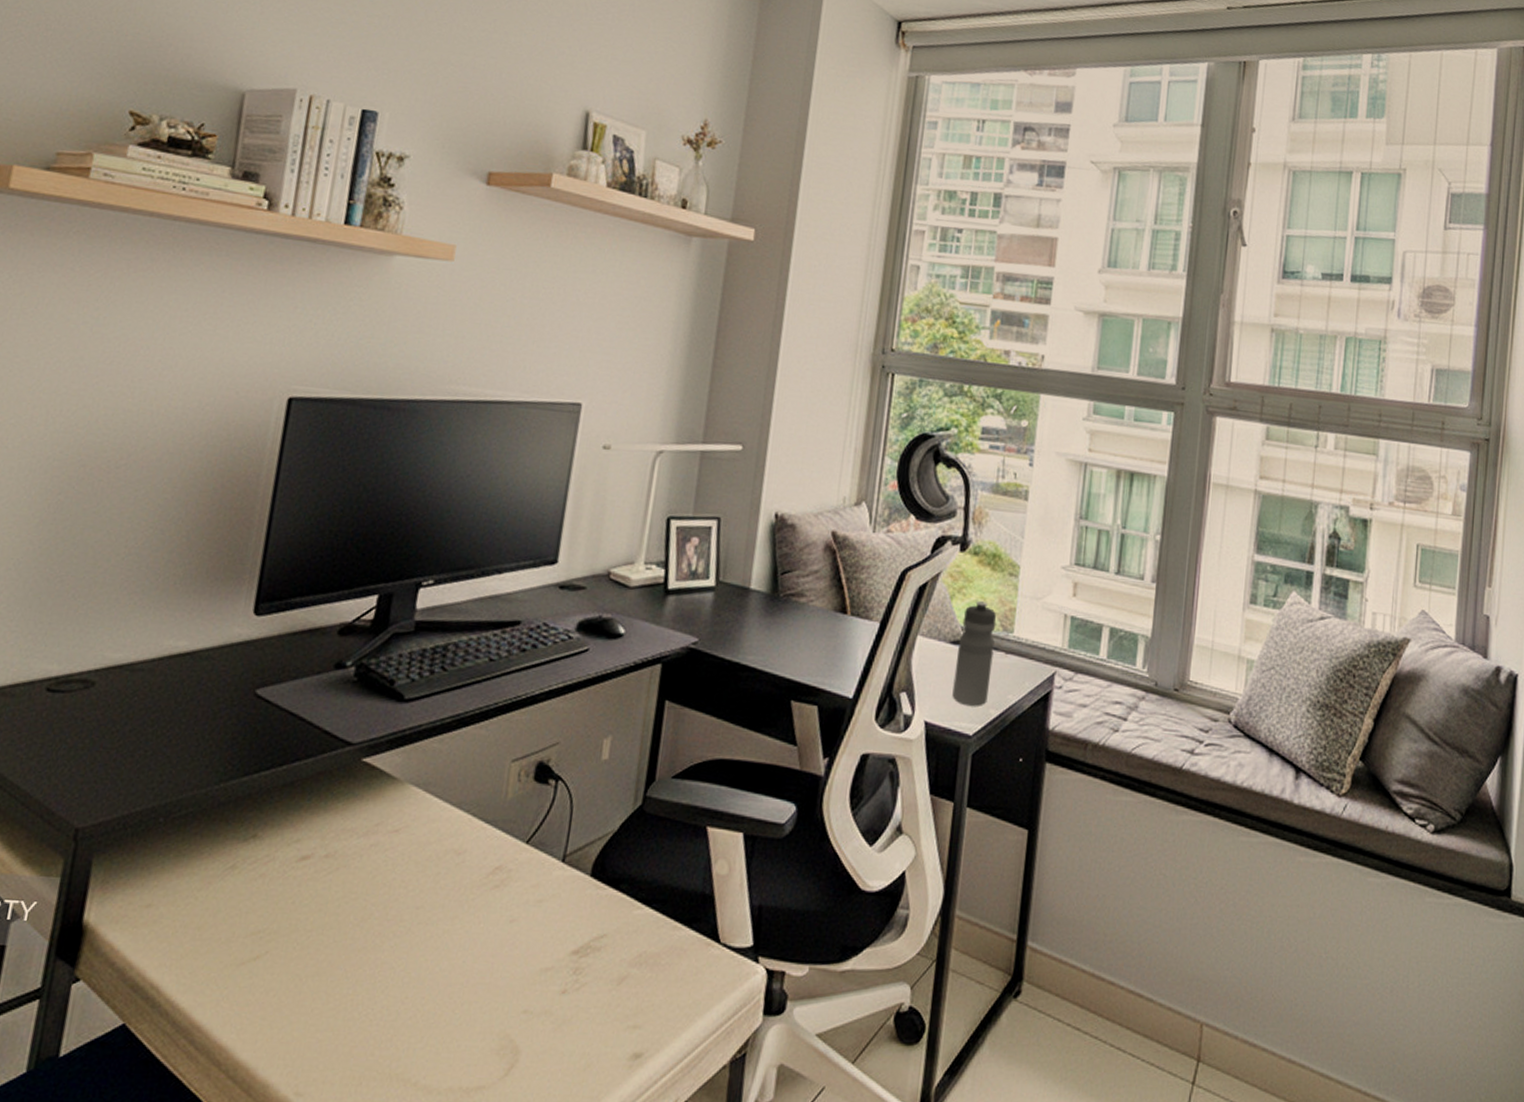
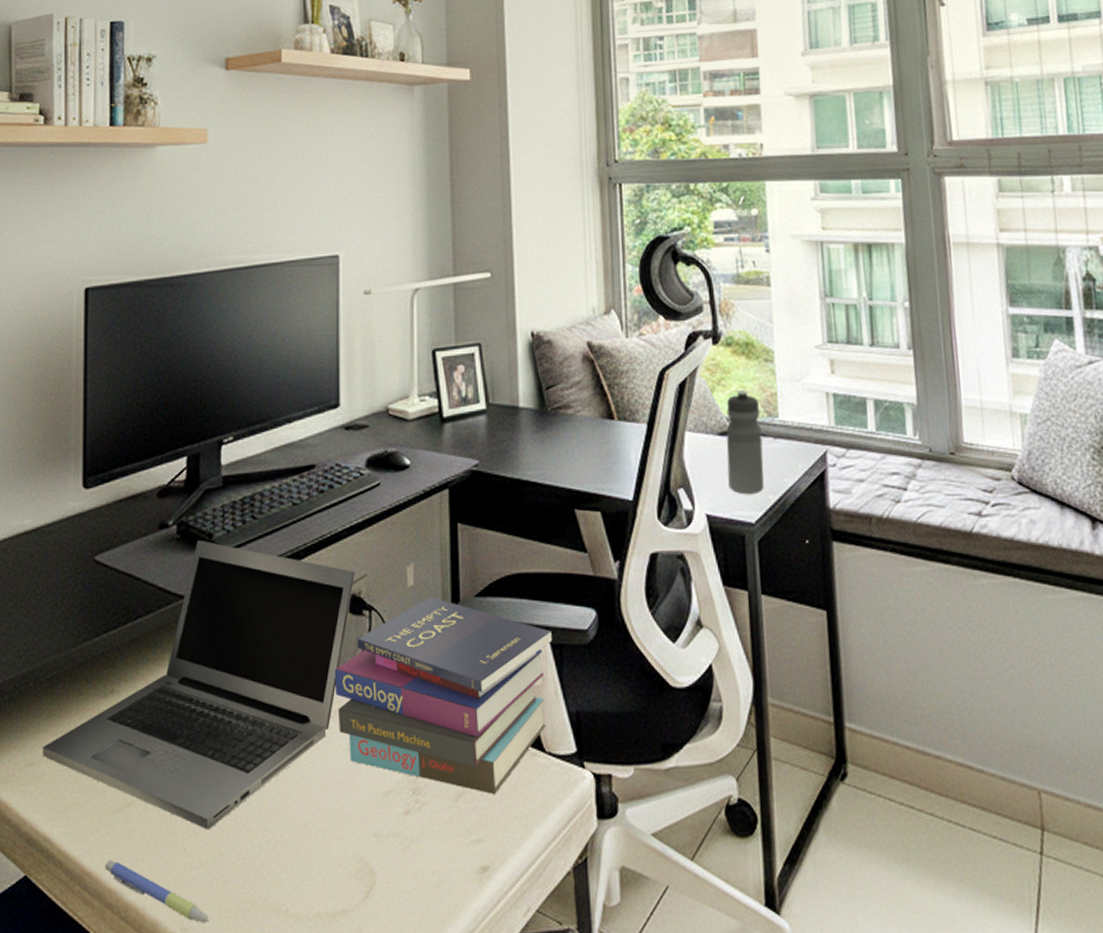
laptop: none [163,686,548,992] -> present [42,540,356,830]
pen: none [217,1014,329,1089] -> present [104,860,210,923]
books: none [503,773,747,981] -> present [334,597,552,794]

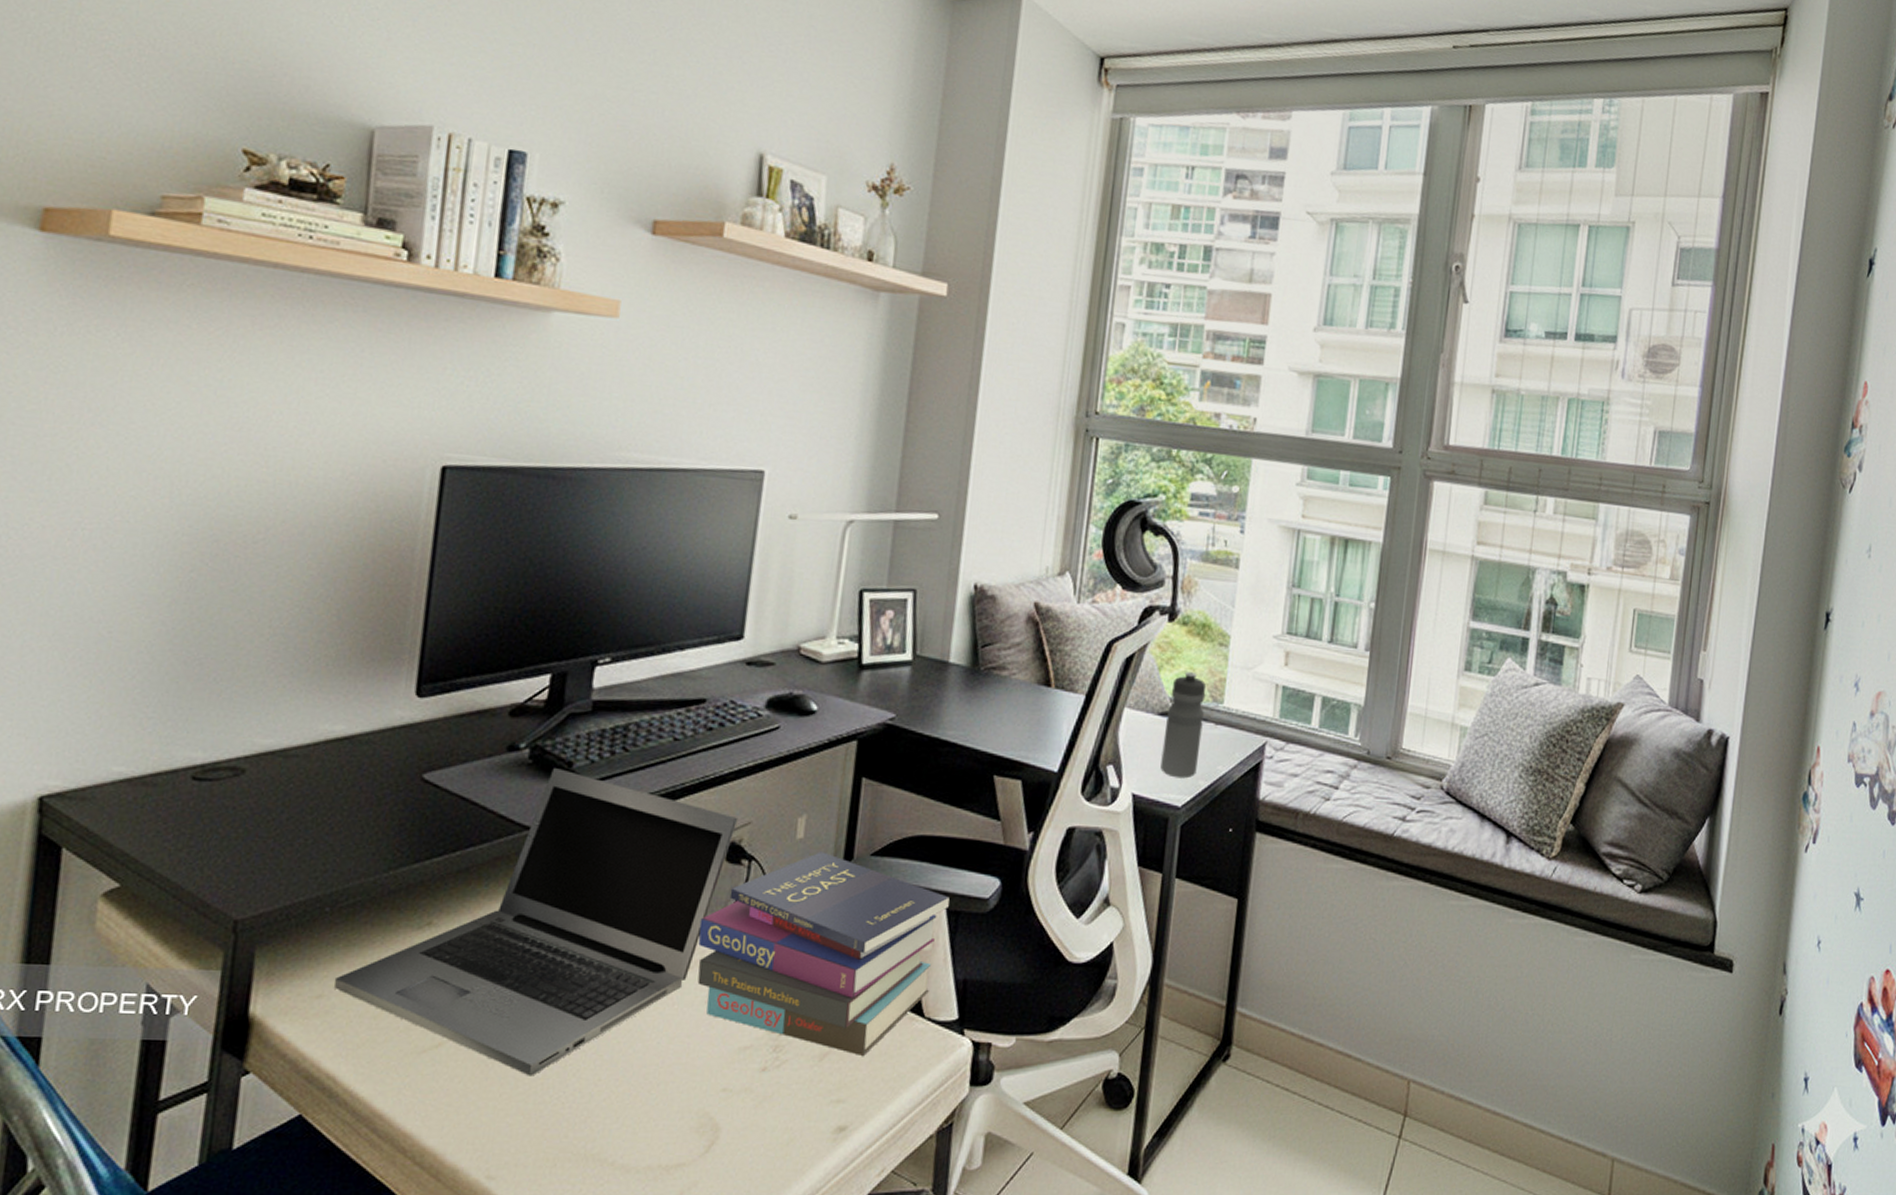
pen: present [104,860,210,923] -> none [400,1102,522,1172]

